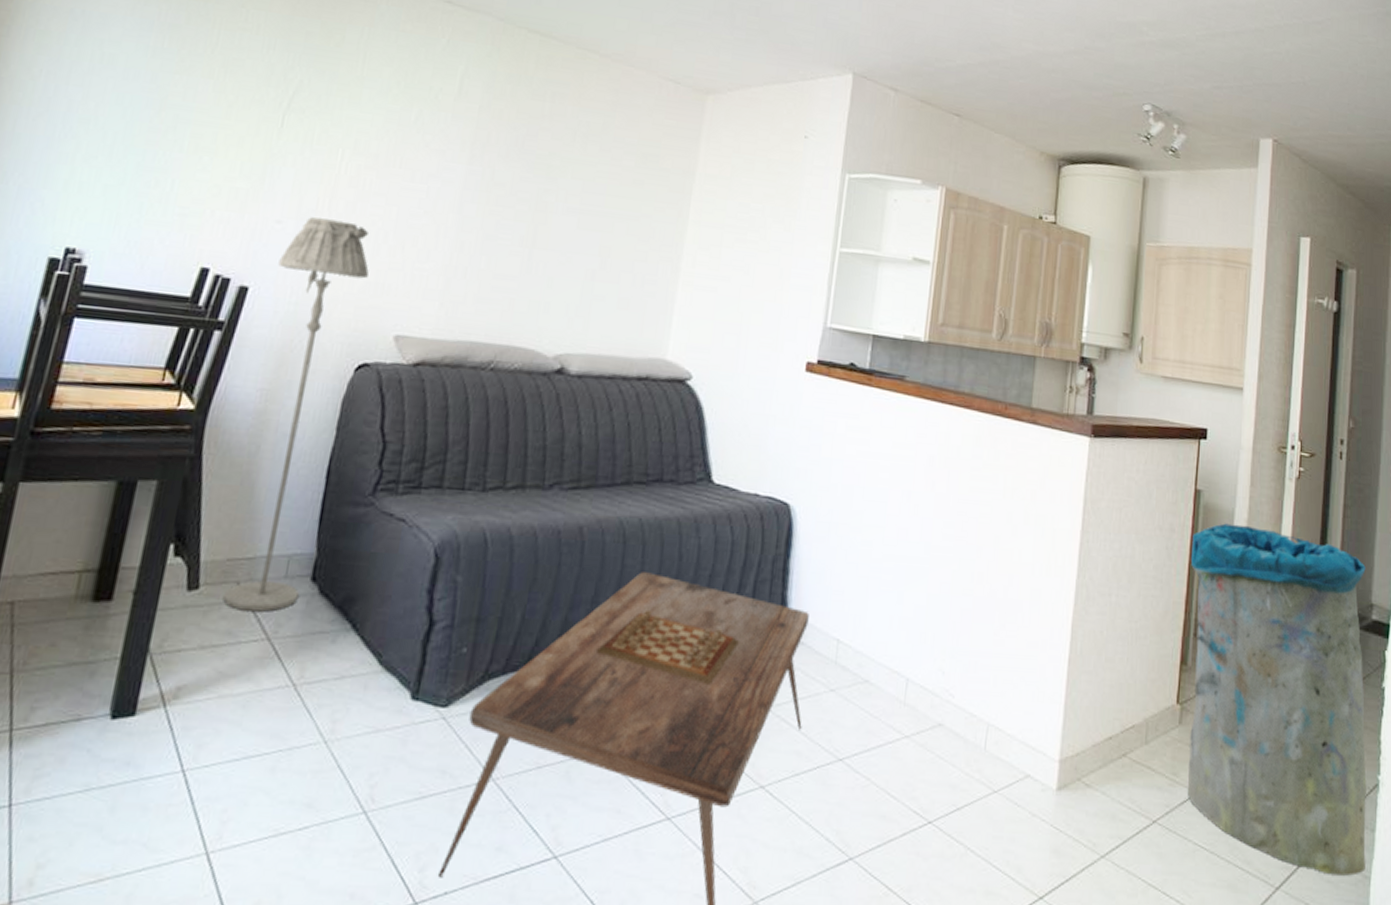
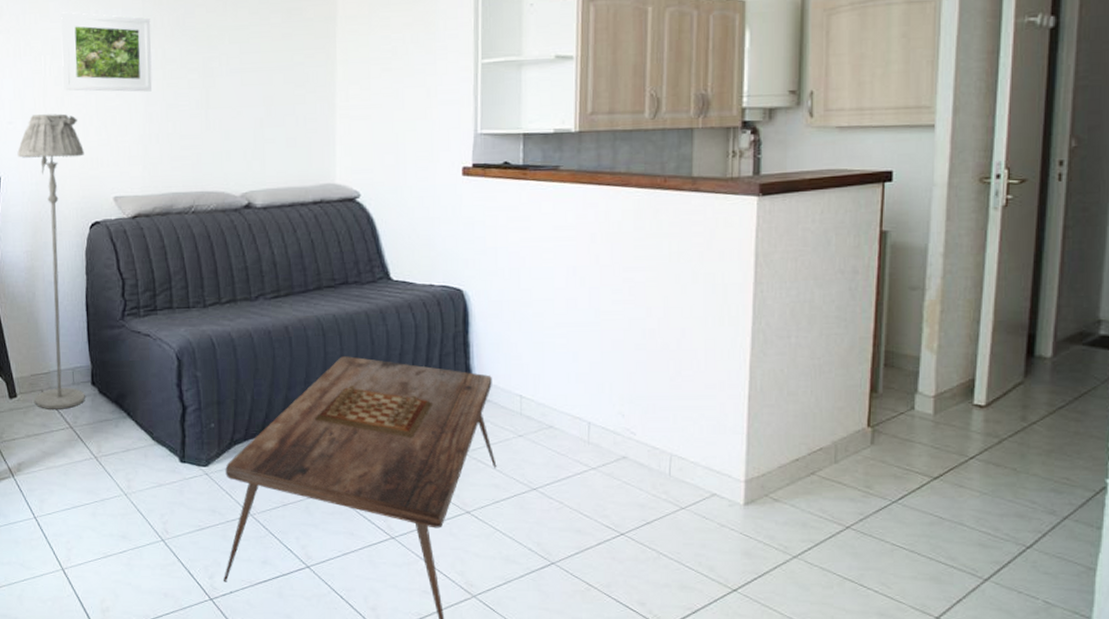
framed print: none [359,103,485,216] -> present [61,12,152,92]
trash can: present [1188,523,1367,876] -> none [877,258,1092,568]

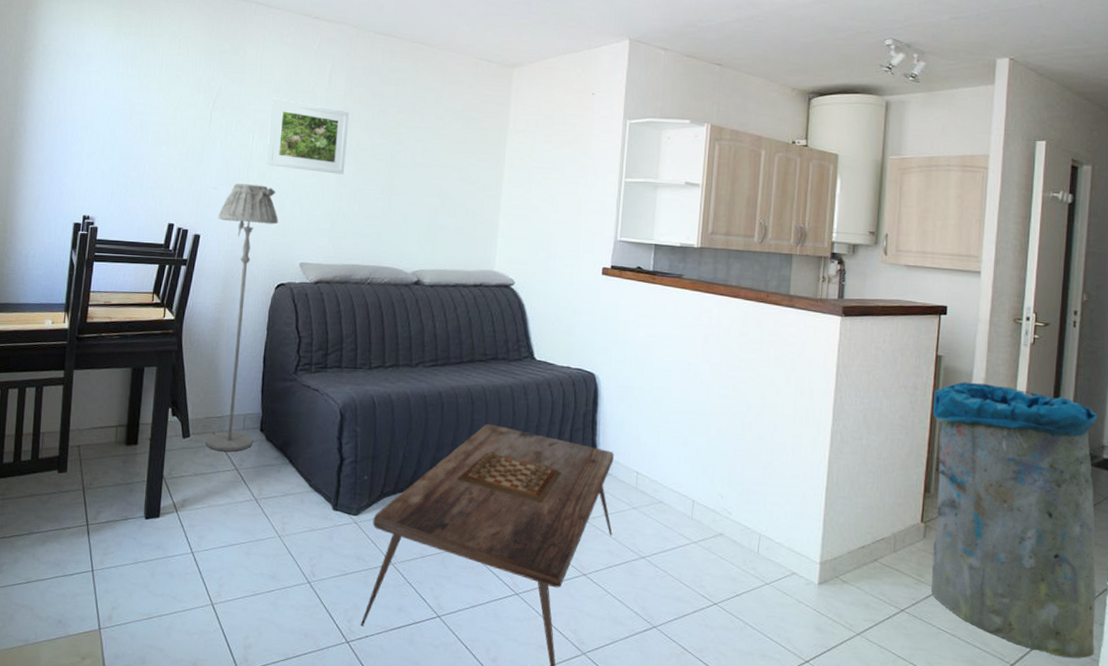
trash can: none [877,258,1092,568] -> present [932,382,1098,659]

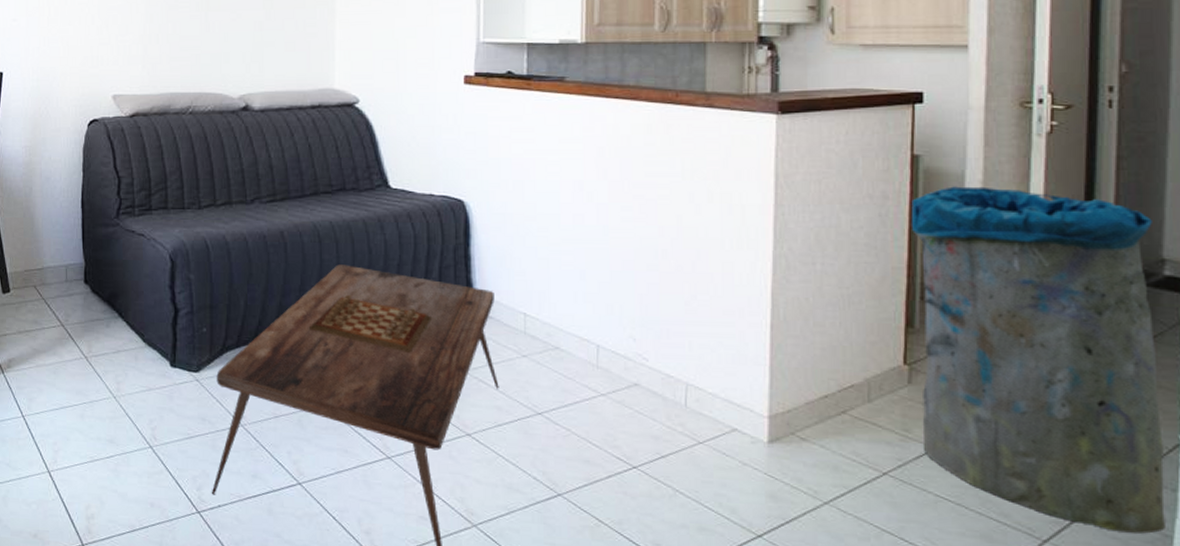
floor lamp: present [206,183,278,452] -> none [20,12,85,306]

